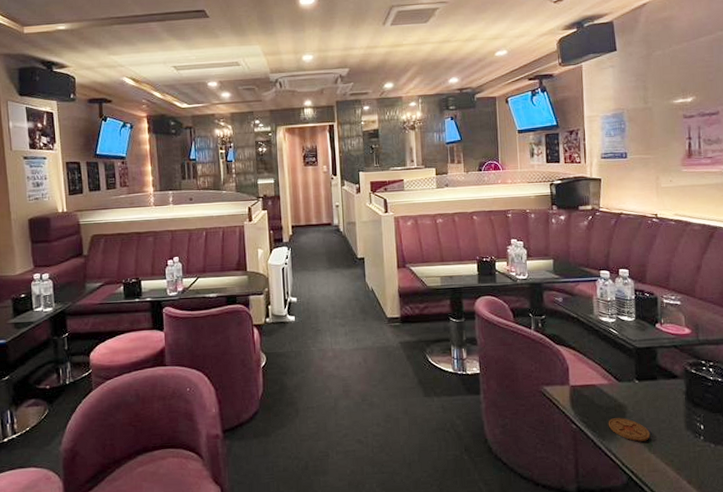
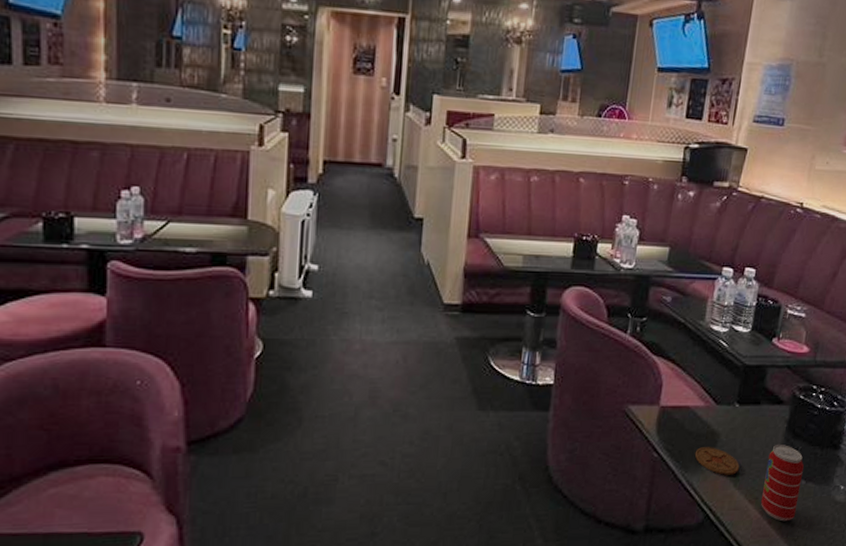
beverage can: none [674,413,712,481] -> present [761,445,804,522]

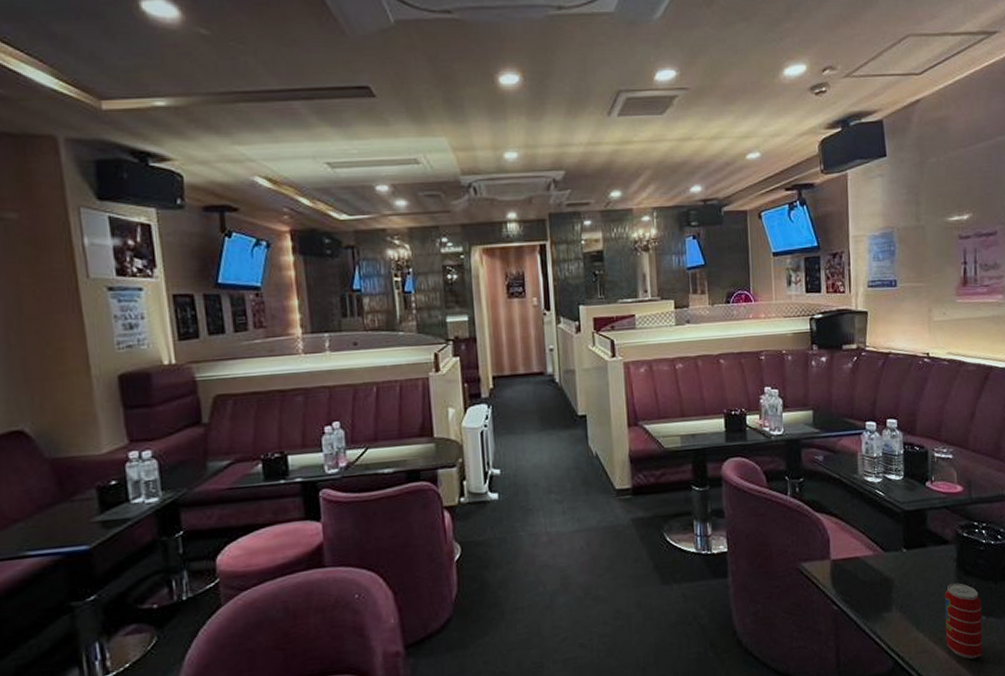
coaster: present [694,447,740,475] -> none [872,593,919,620]

